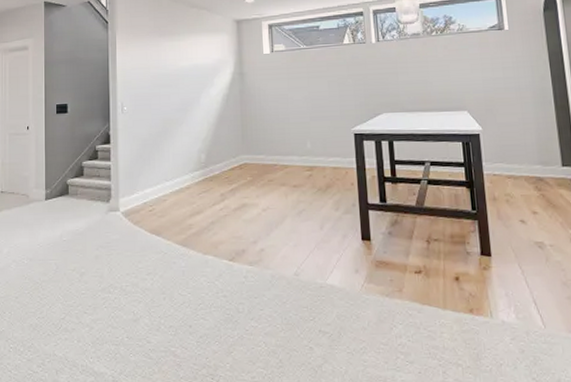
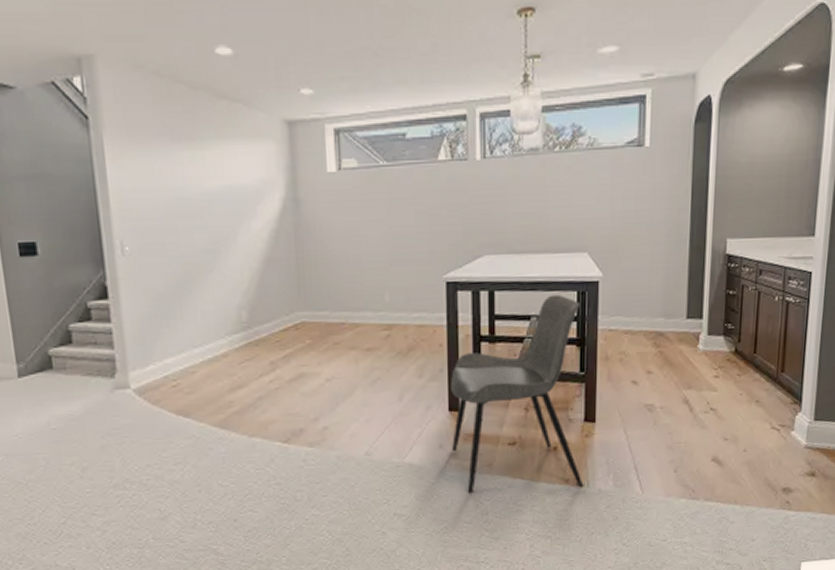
dining chair: none [361,144,487,318] -> present [450,294,584,494]

